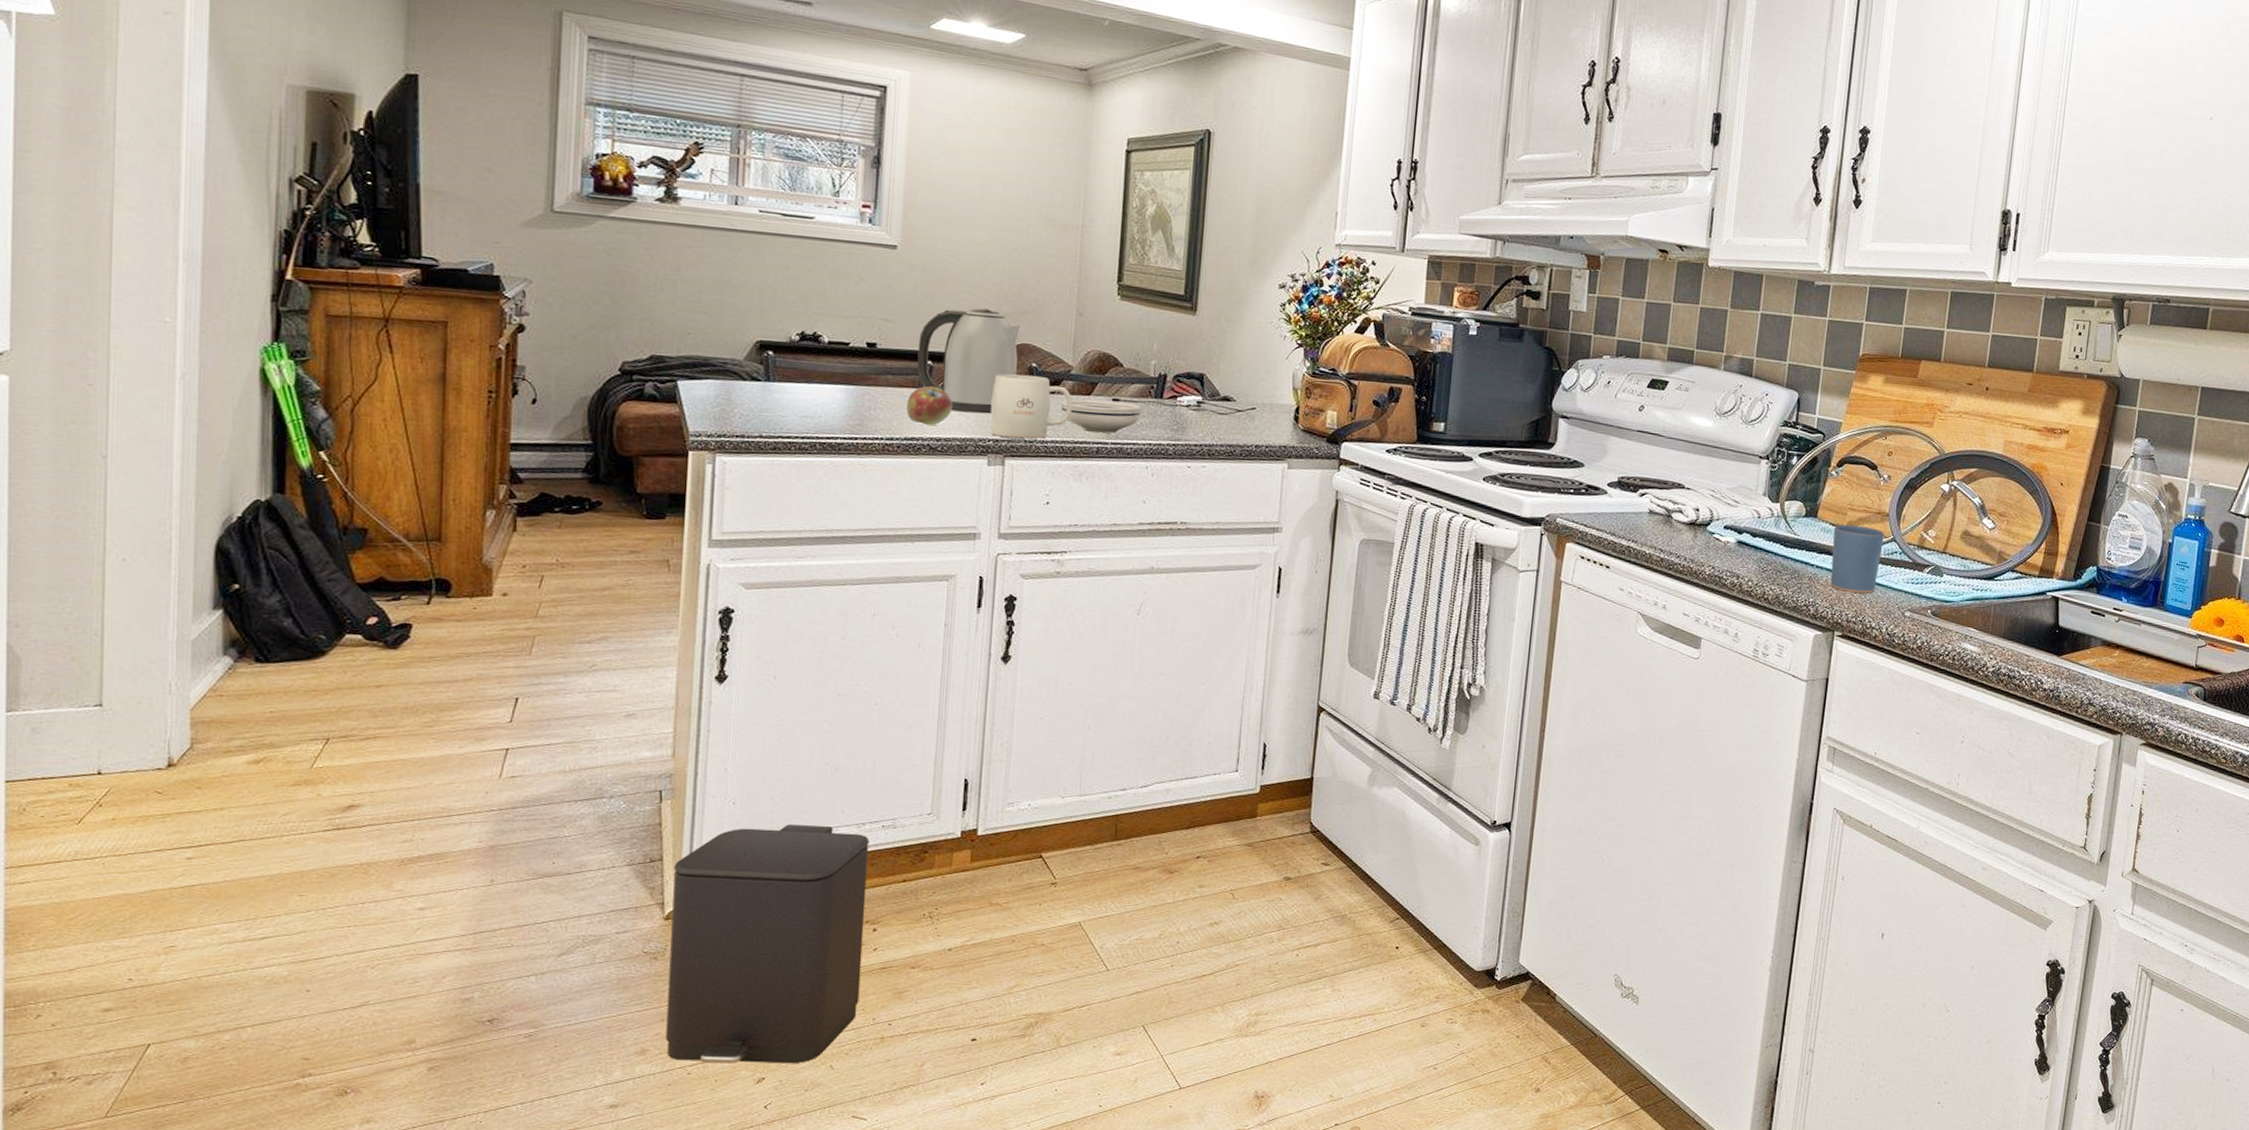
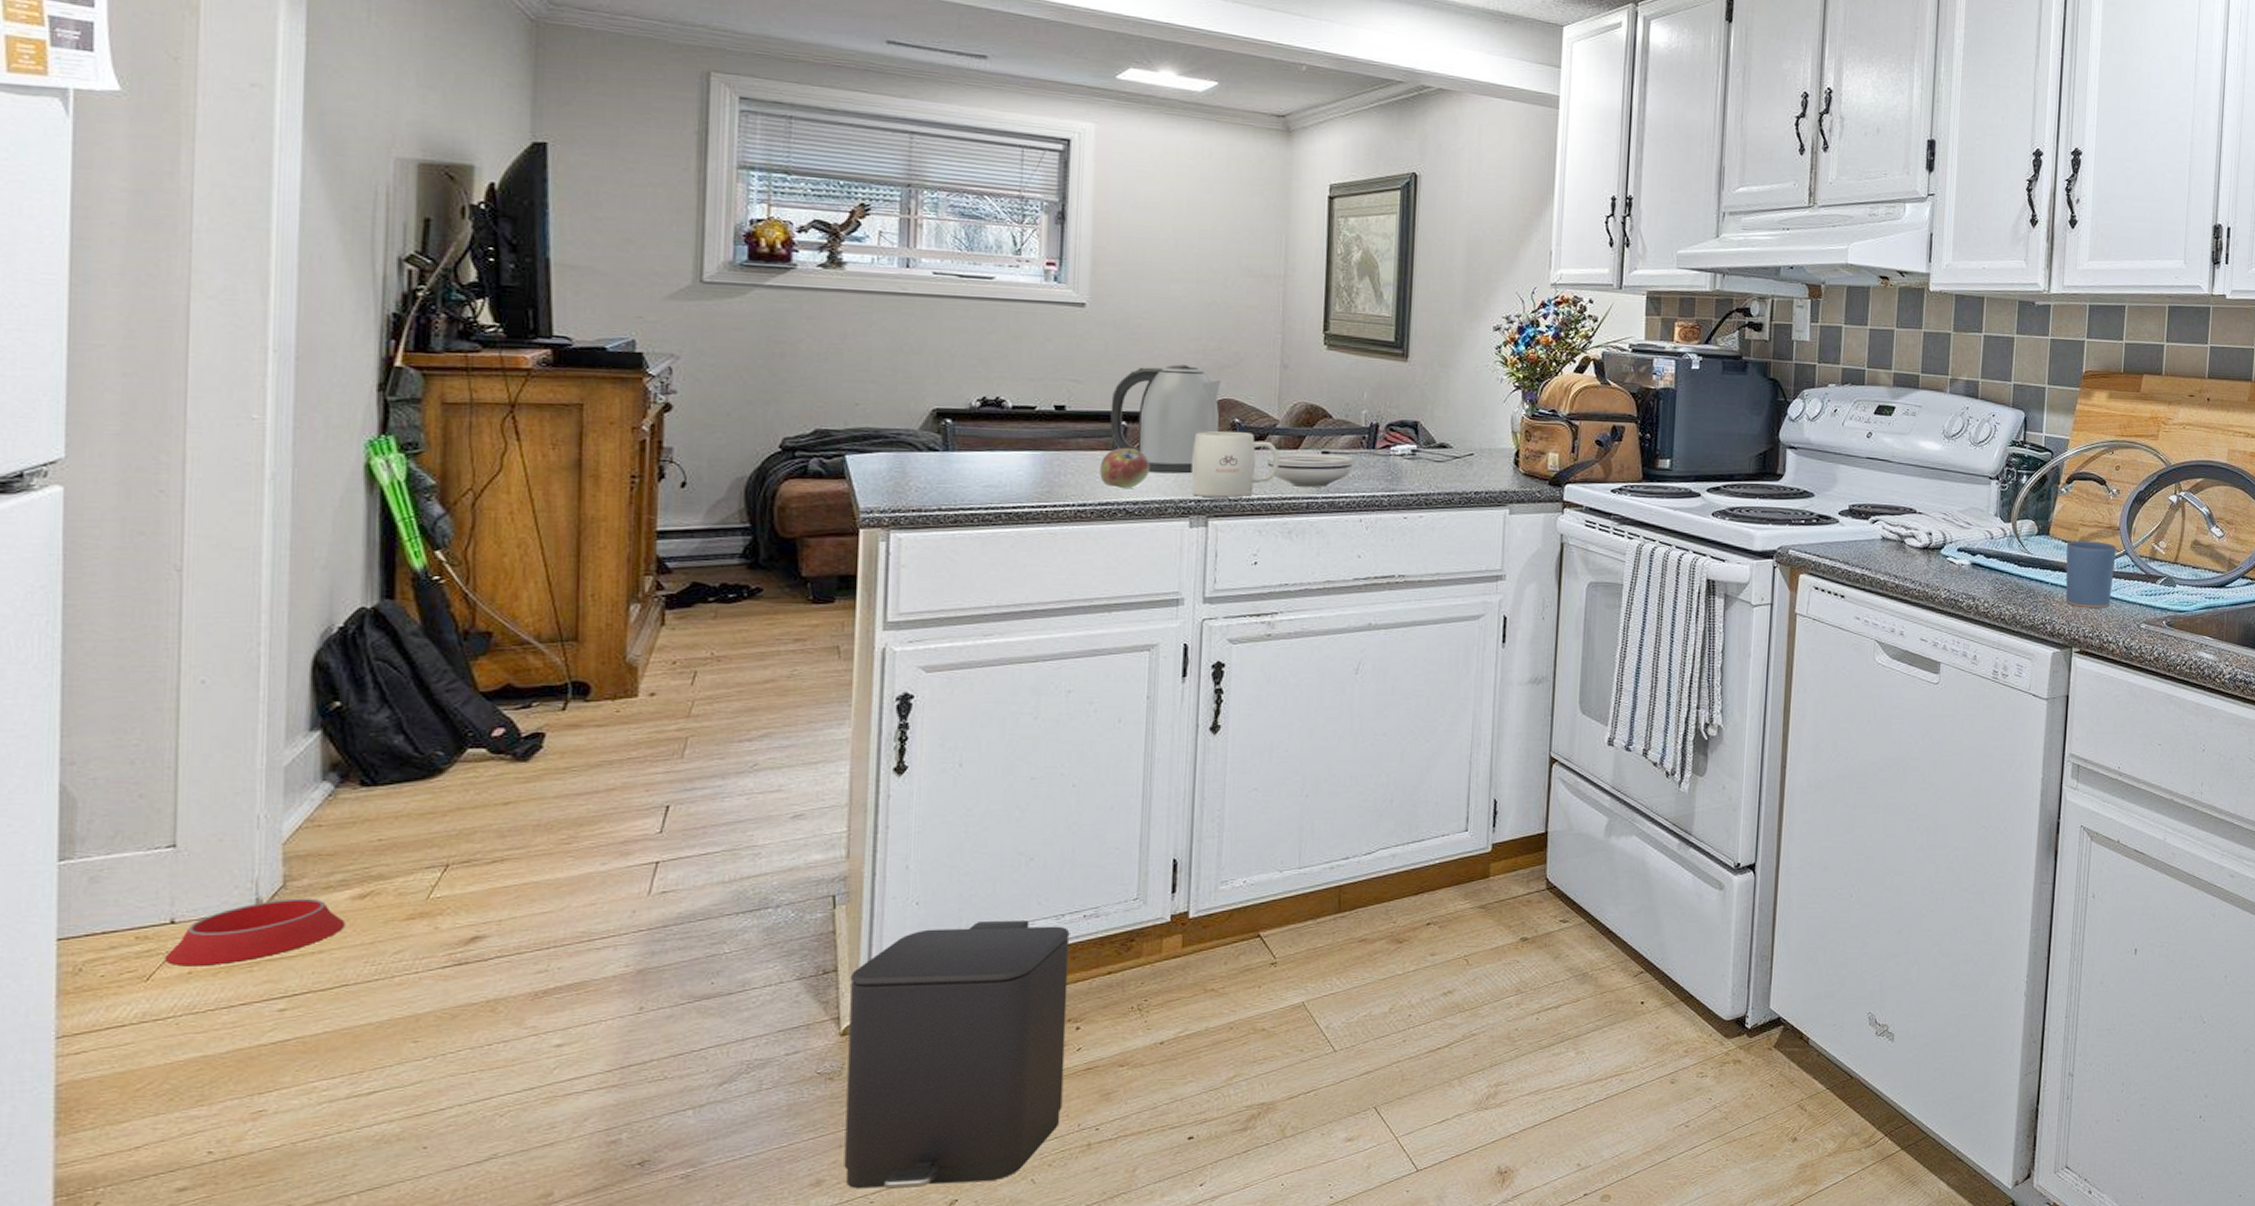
pet bowl: none [92,759,242,814] -> present [164,898,346,967]

